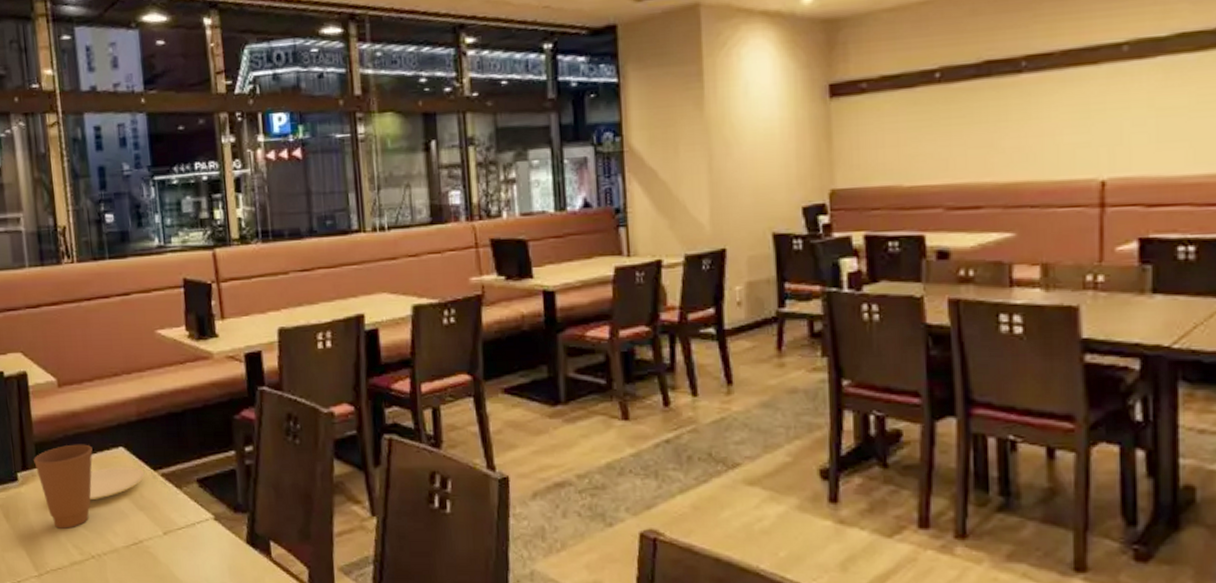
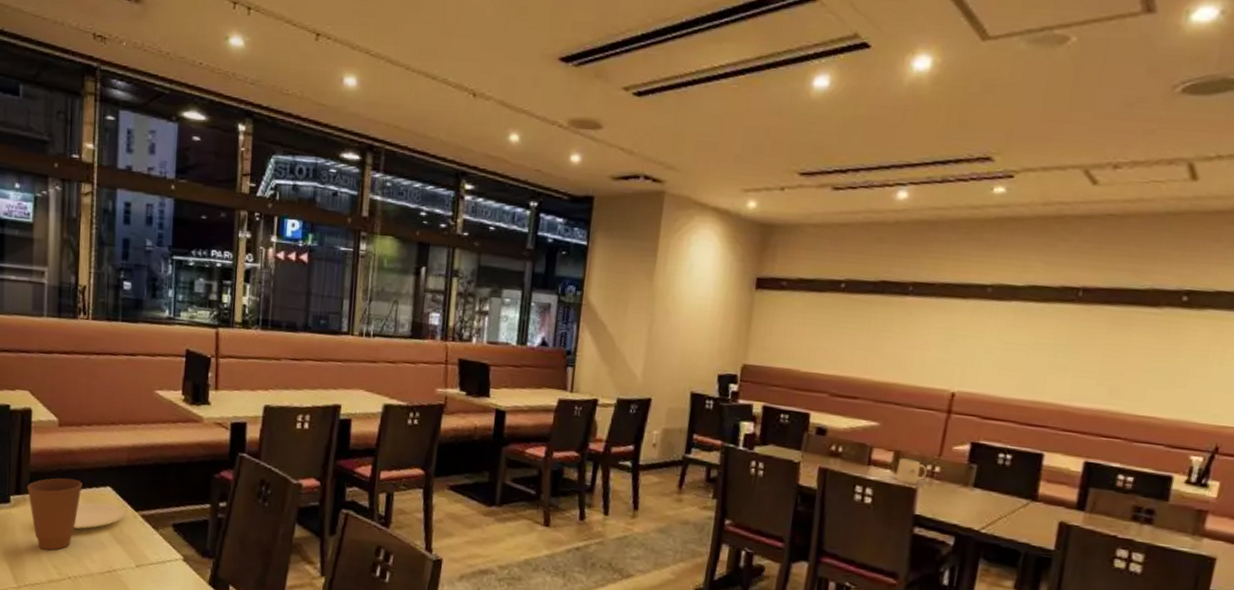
mug: none [1048,271,1089,303] -> present [895,458,928,485]

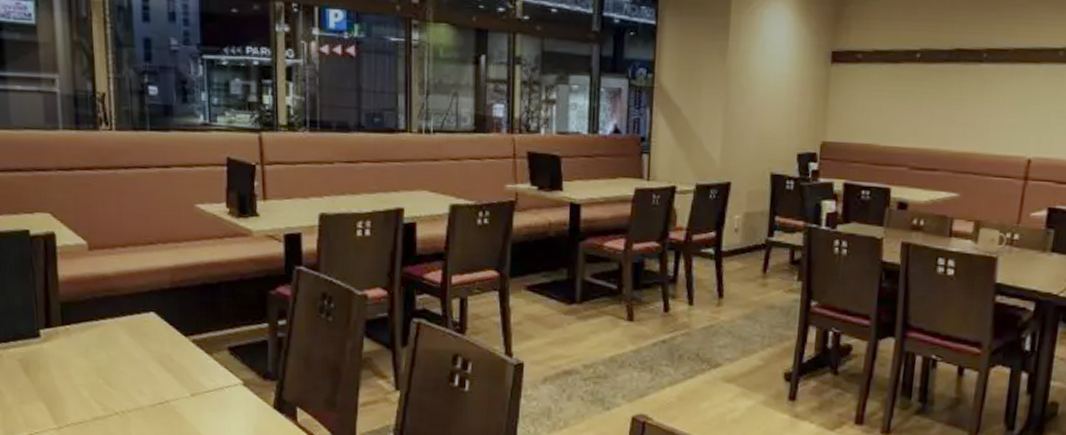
cup: present [27,478,82,551] -> none [58,306,122,386]
plate: present [74,502,127,529] -> none [116,330,175,361]

